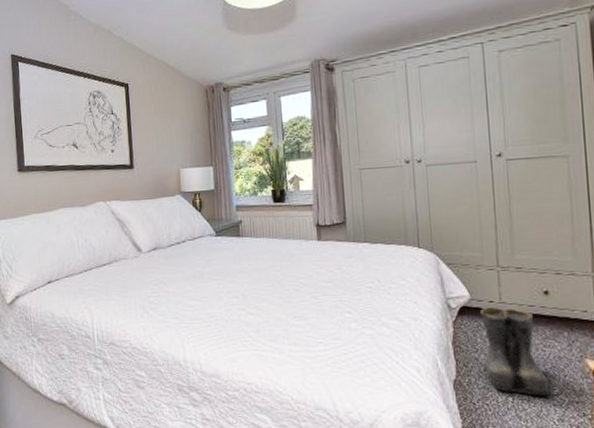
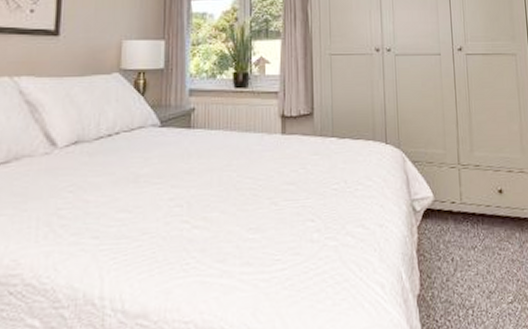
boots: present [479,307,554,396] -> none [442,208,508,306]

